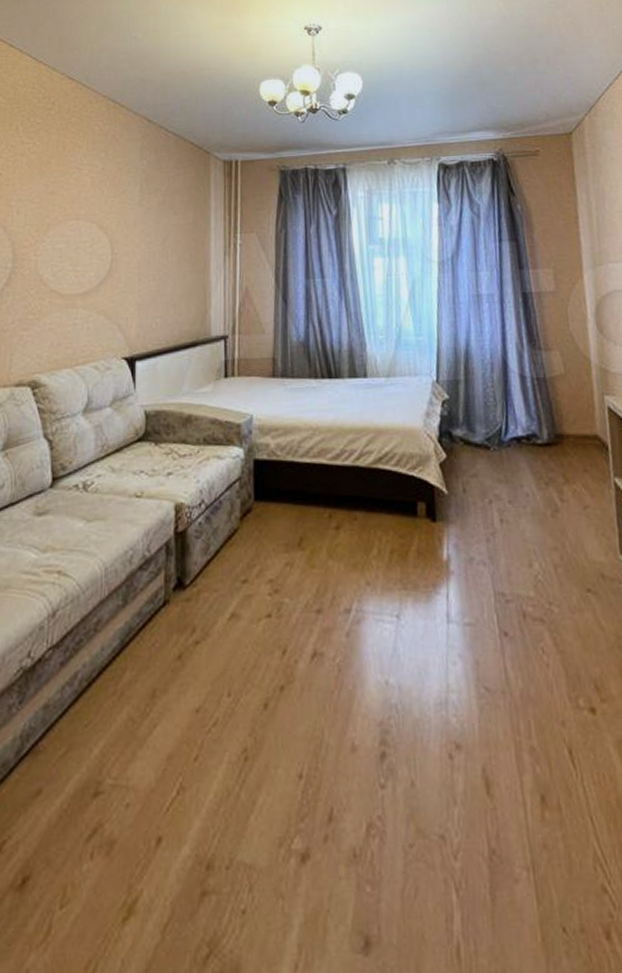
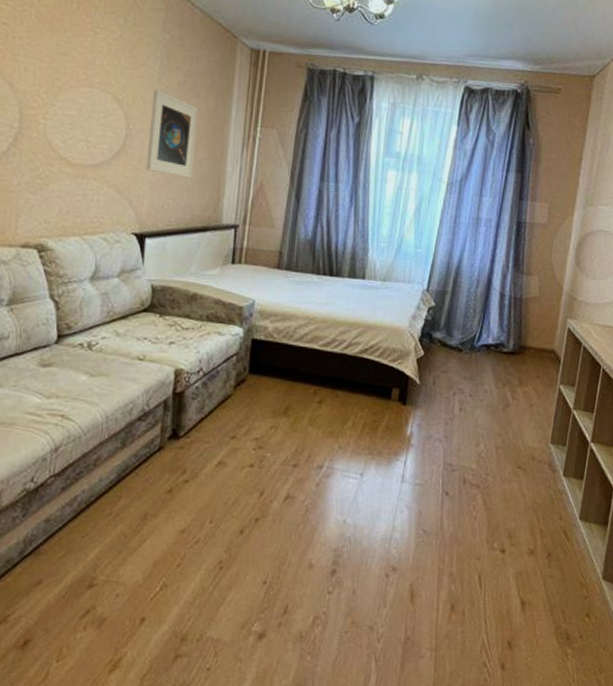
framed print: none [132,212,178,294] -> present [146,89,198,178]

